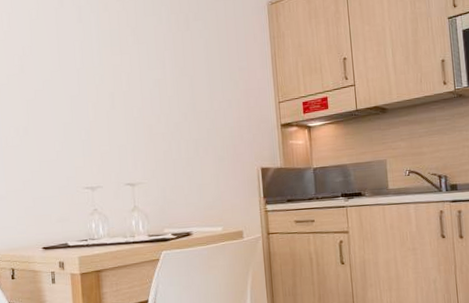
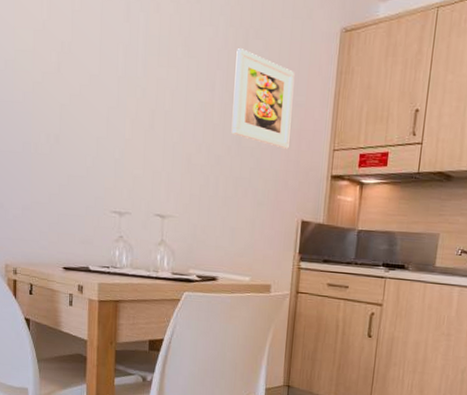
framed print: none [180,30,239,108] -> present [231,48,295,149]

